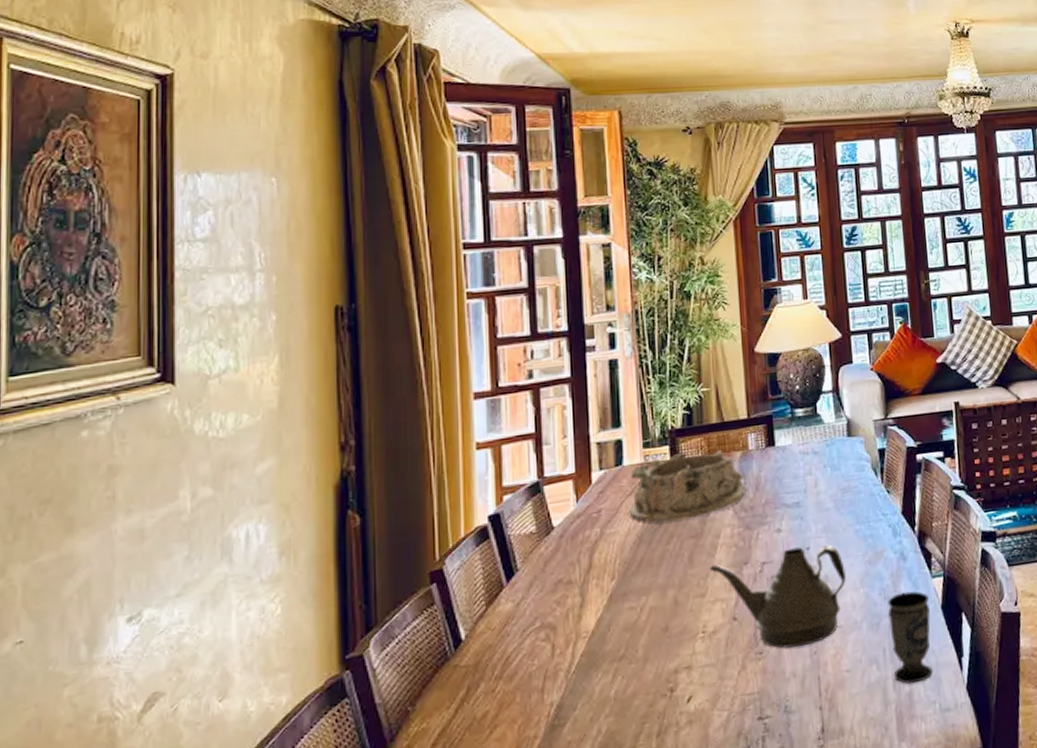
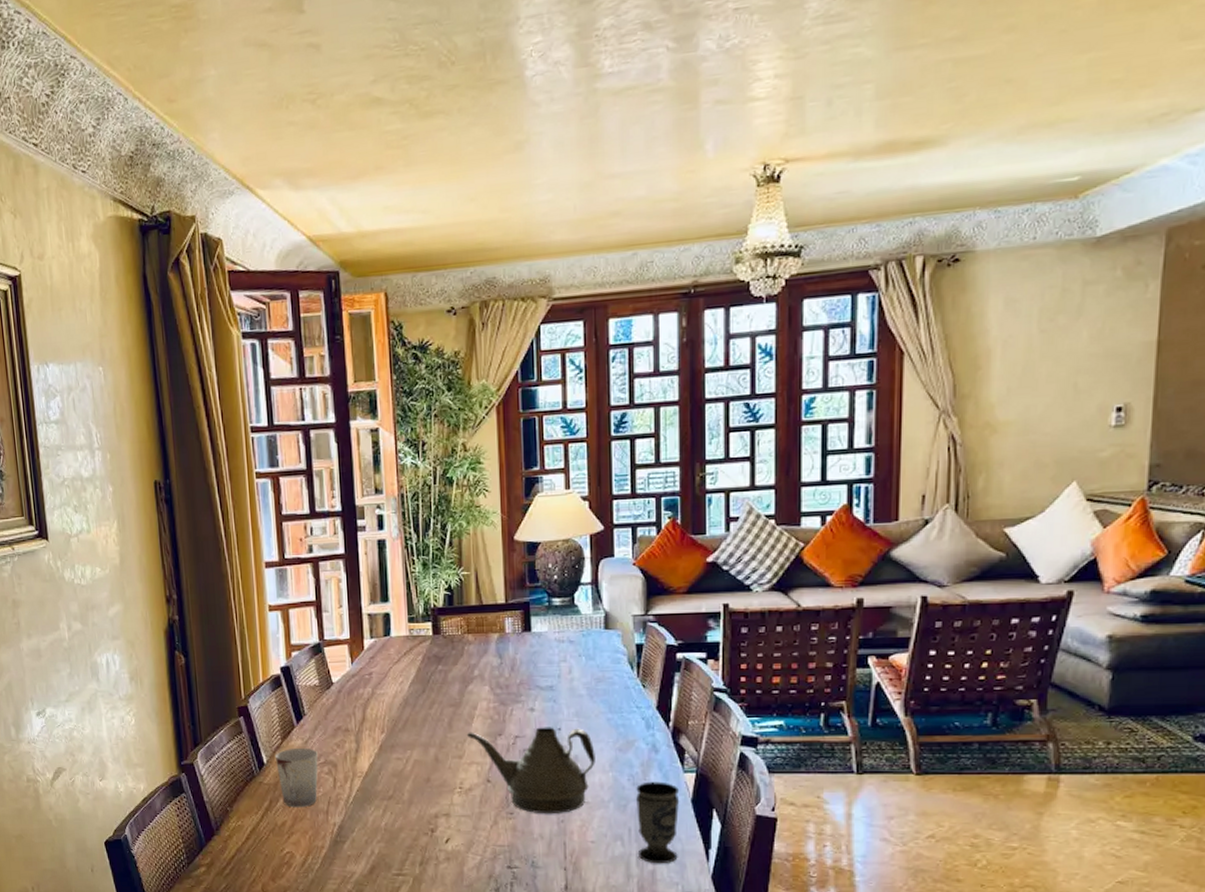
cup: none [476,611,533,692] -> present [274,747,318,808]
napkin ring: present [629,450,746,523] -> none [396,629,502,690]

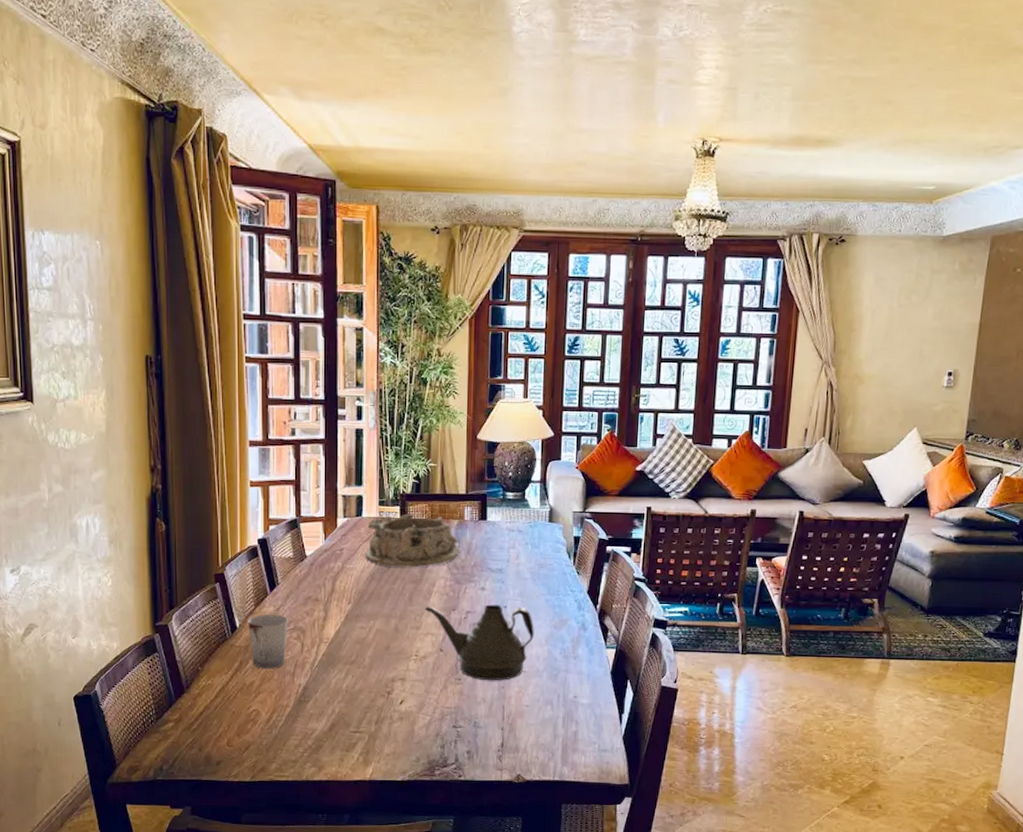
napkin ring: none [396,629,502,690] -> present [364,513,460,568]
cup: present [636,781,680,864] -> none [564,655,602,726]

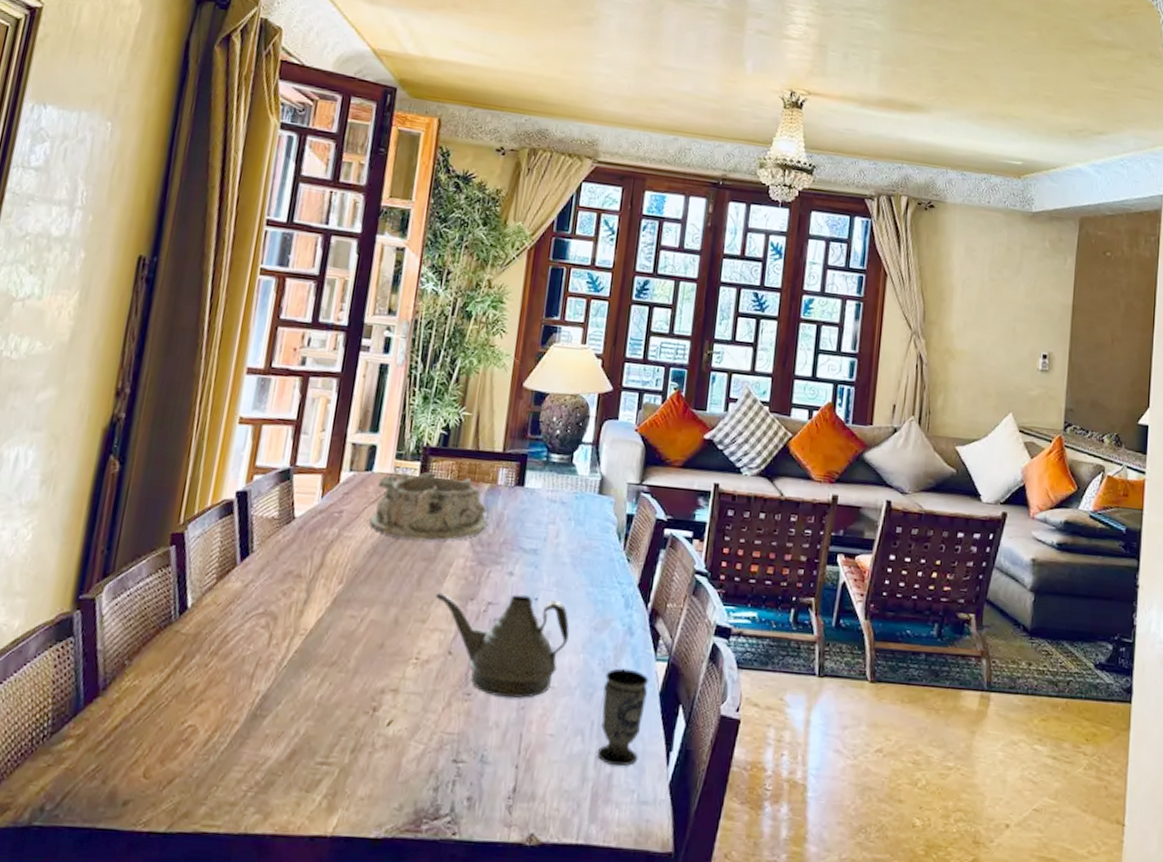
cup: present [247,614,288,669] -> none [199,591,258,668]
cup: none [564,655,602,726] -> present [596,668,648,767]

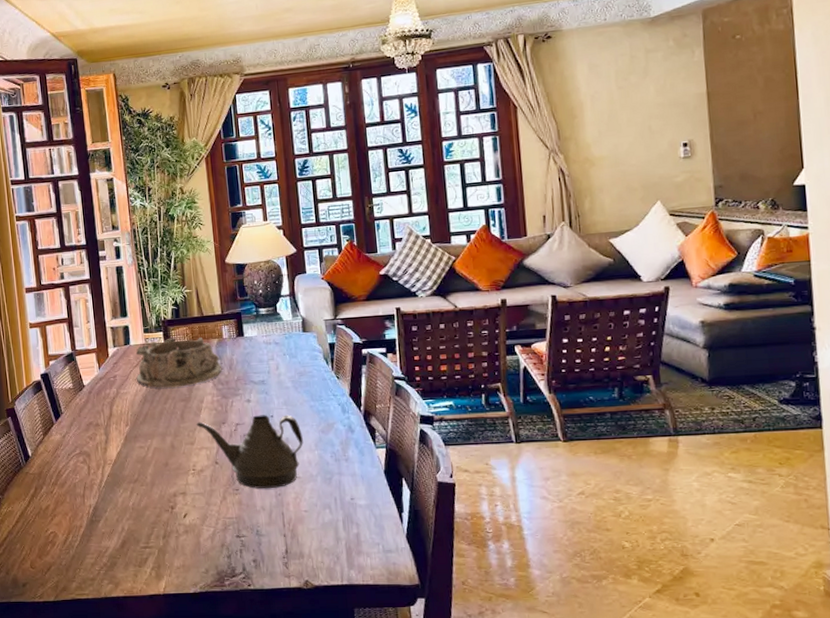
cup: present [596,668,648,767] -> none [338,457,377,528]

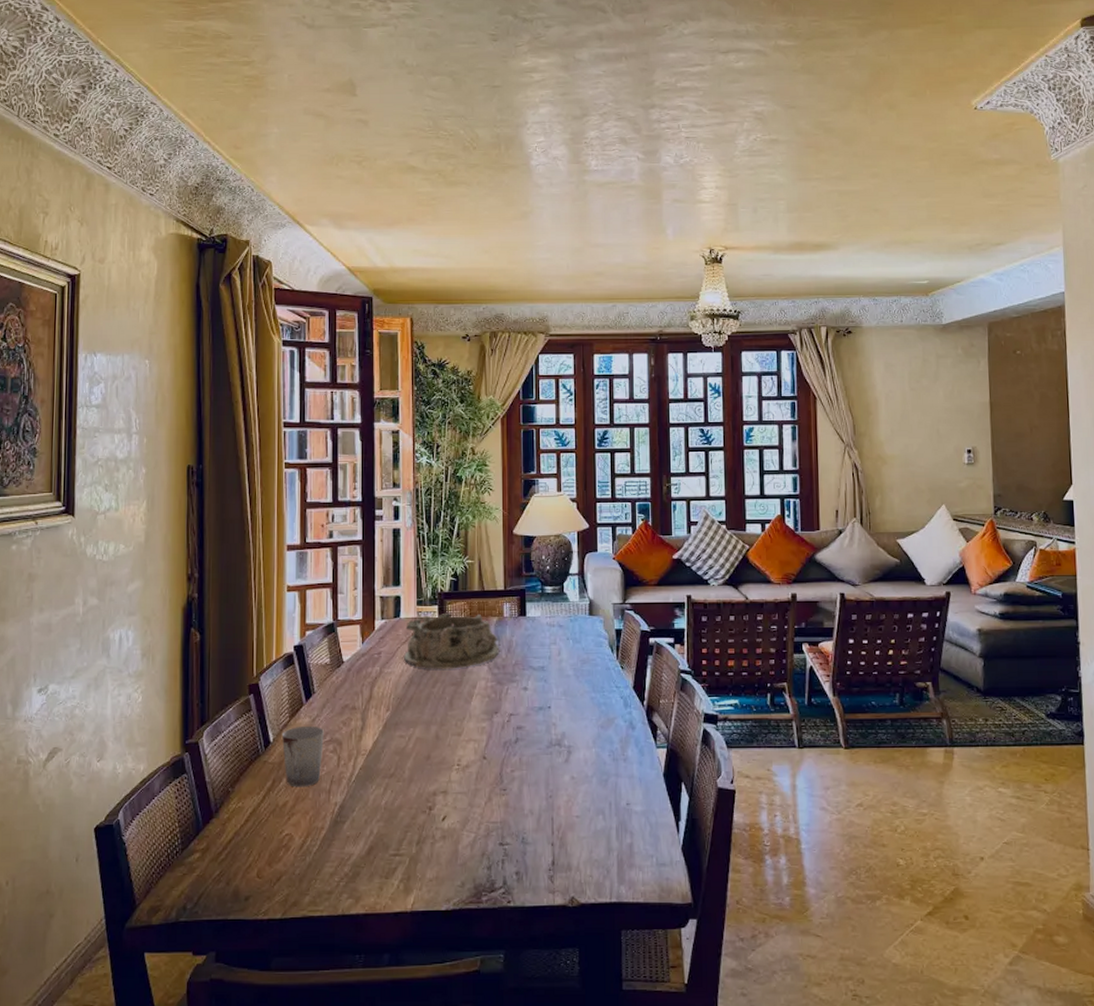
cup: none [38,441,75,493] -> present [281,725,324,787]
teapot: present [196,415,303,489] -> none [465,705,580,790]

